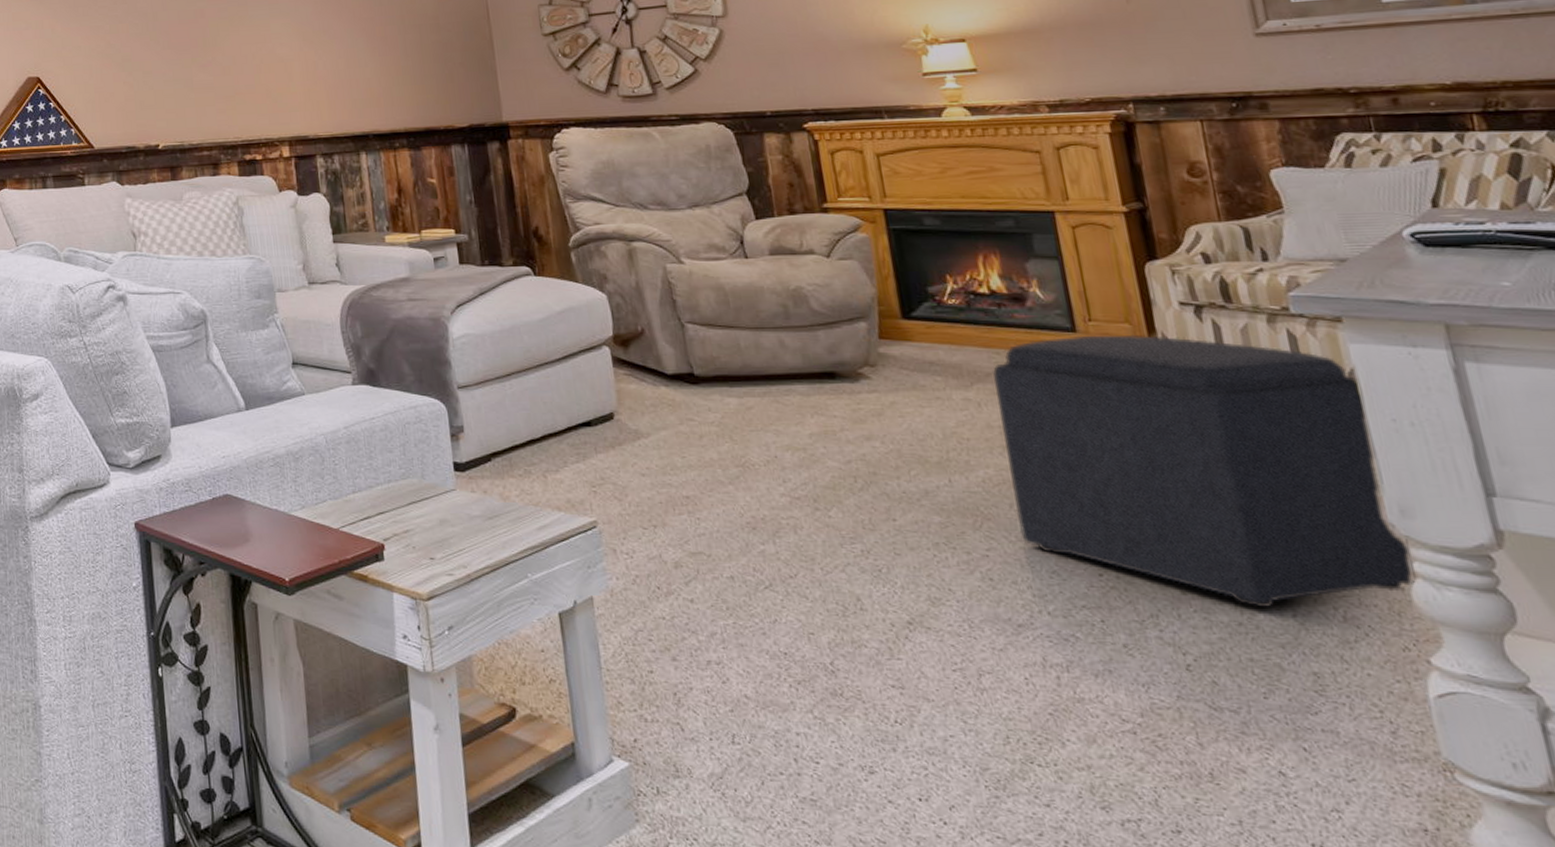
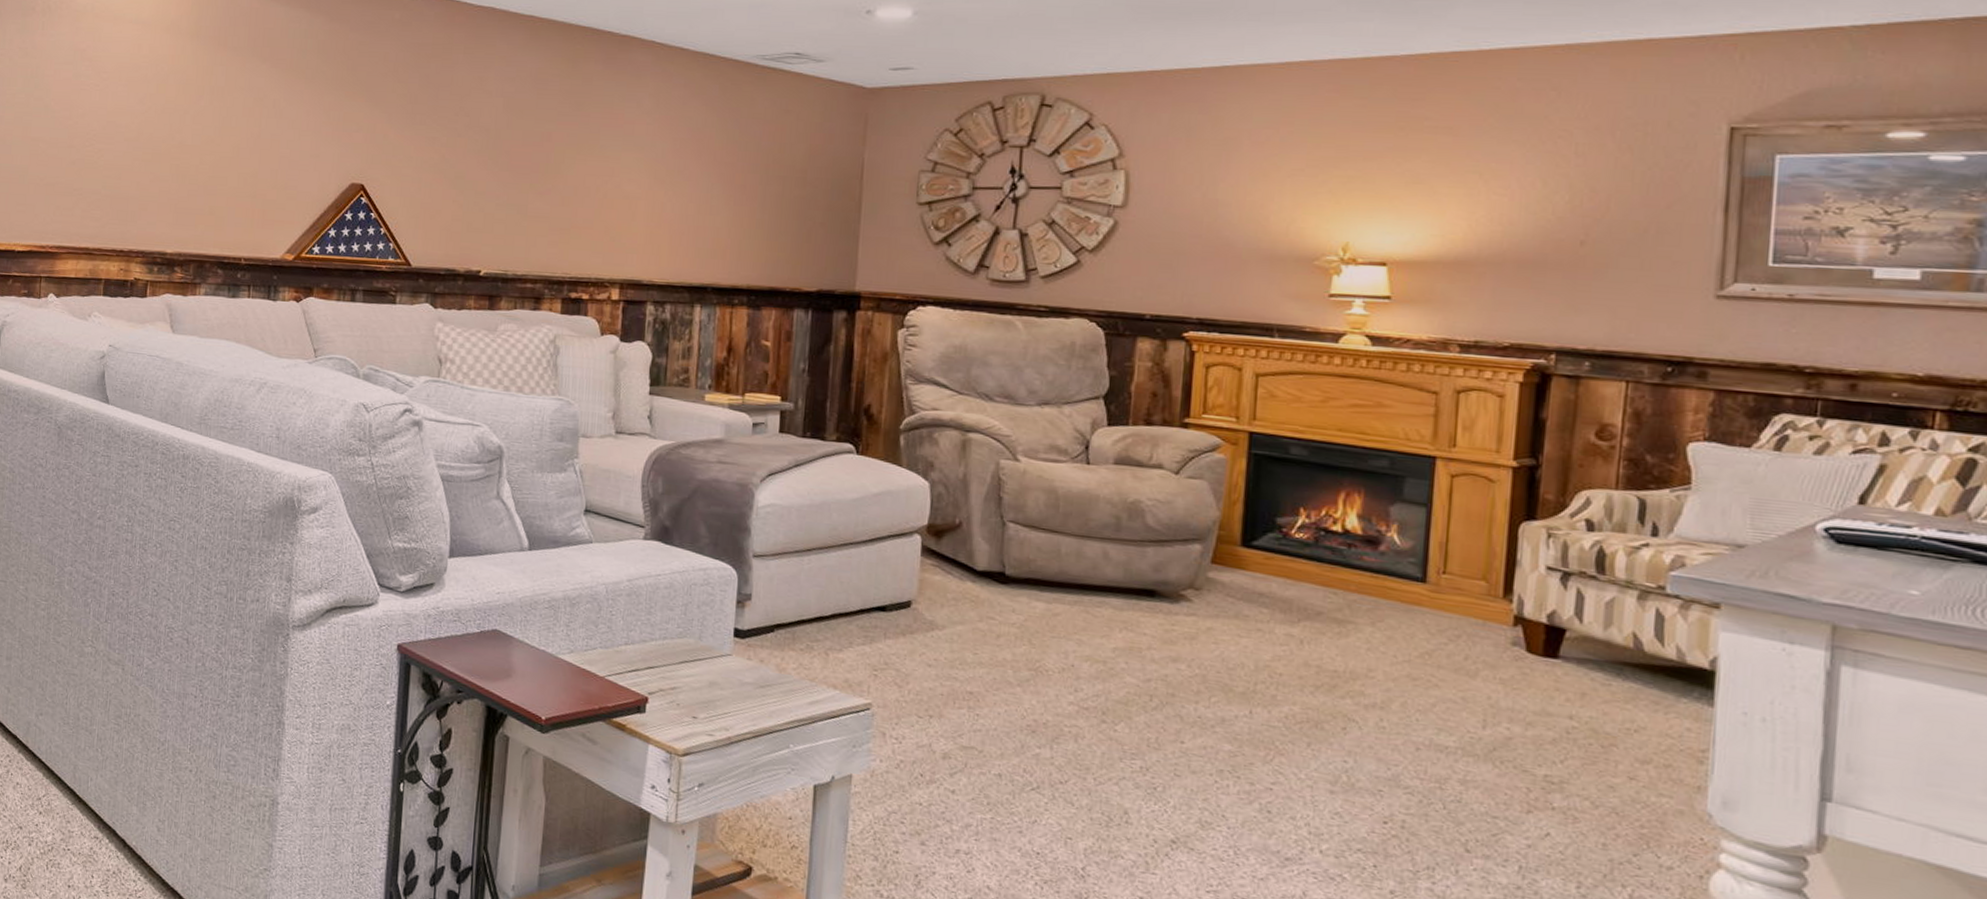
ottoman: present [992,334,1416,607] -> none [1312,585,1722,878]

